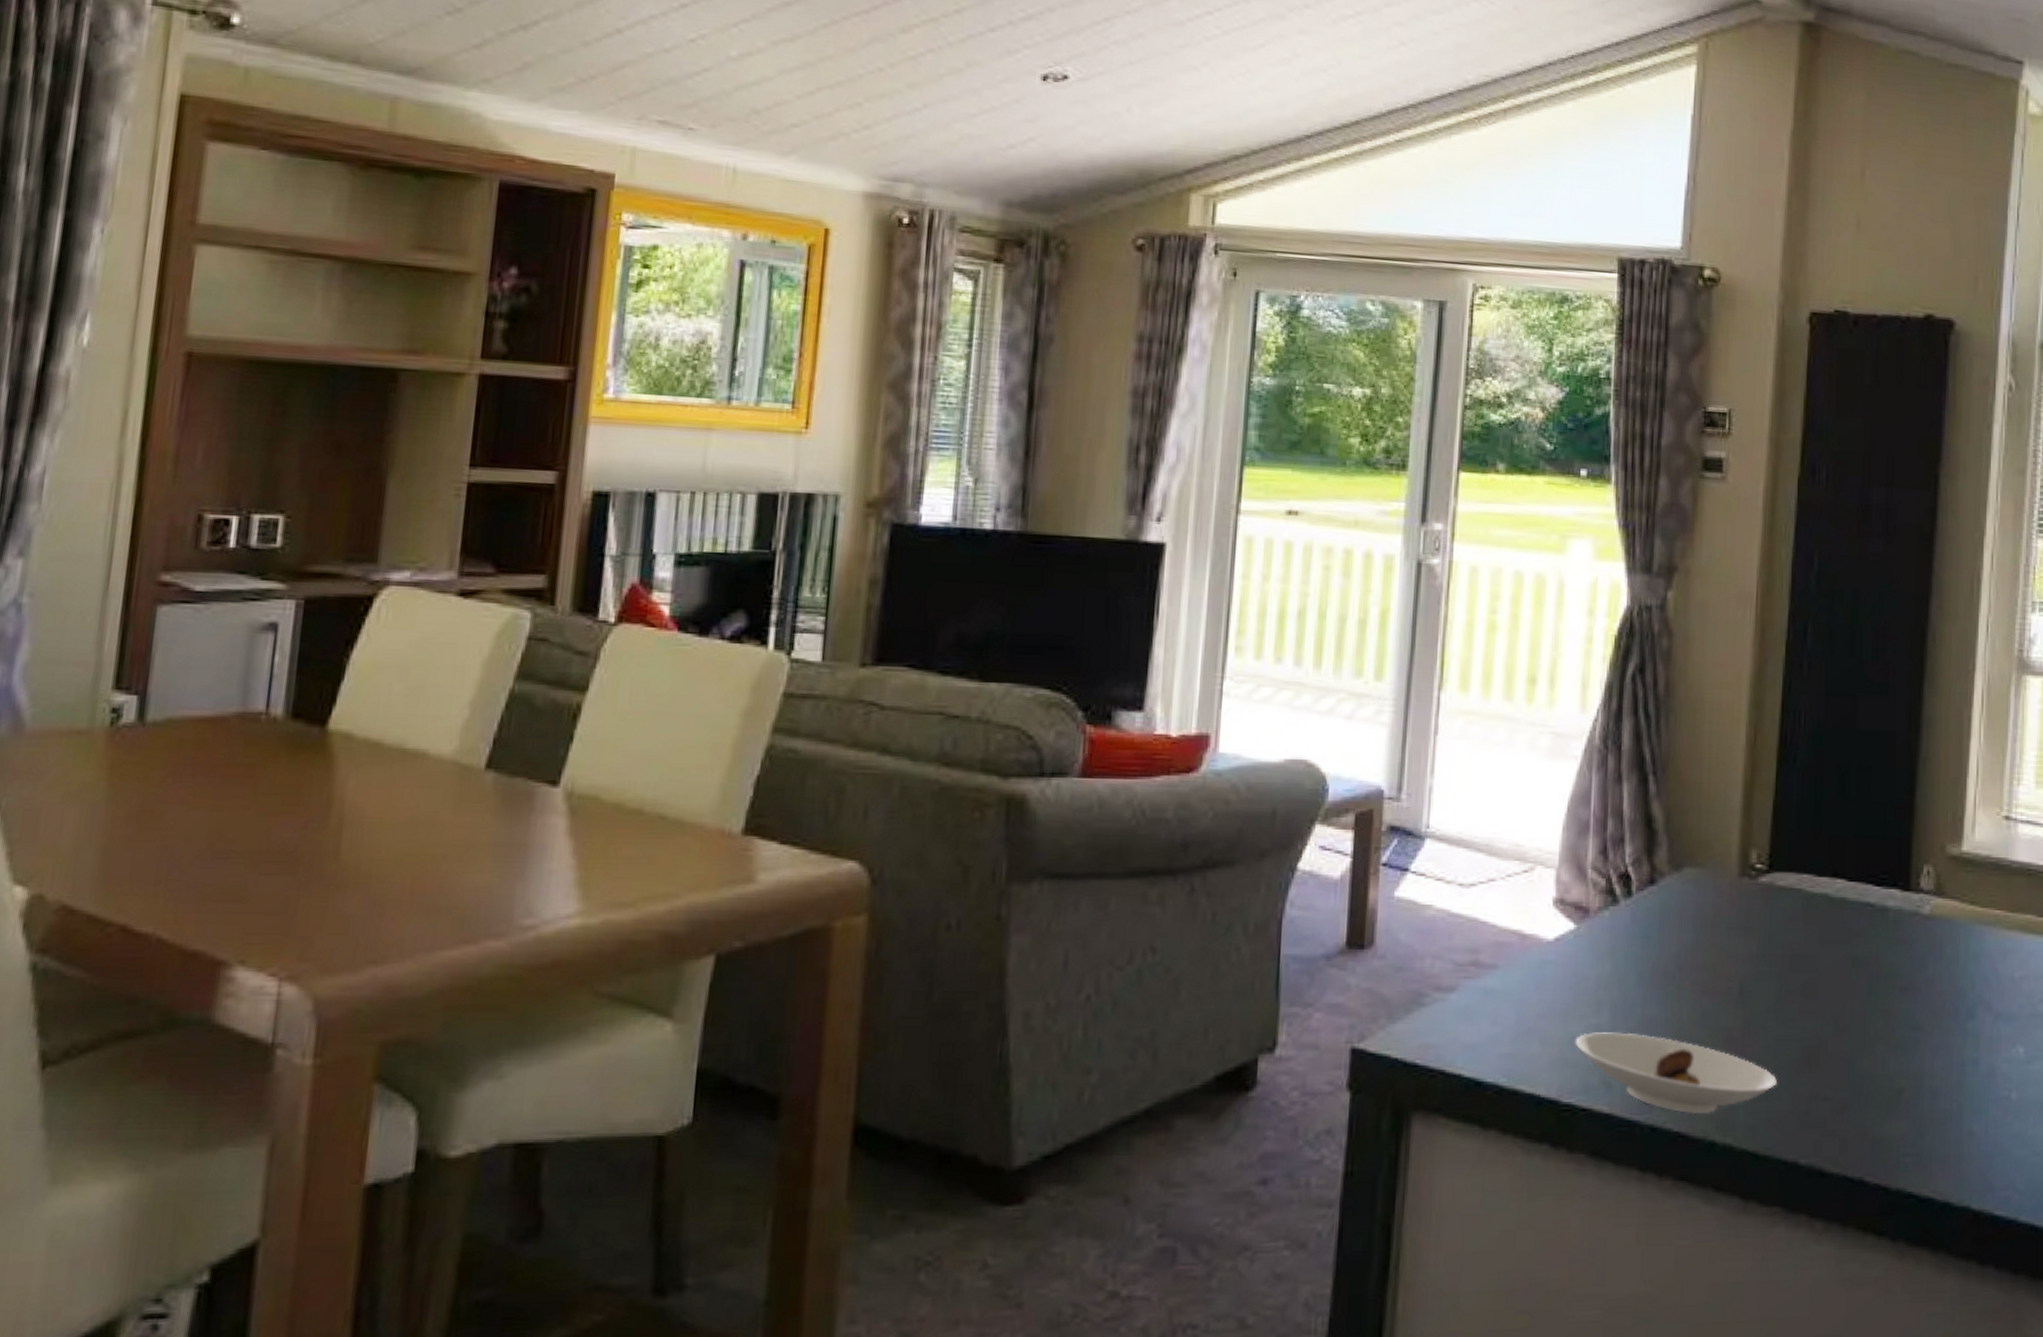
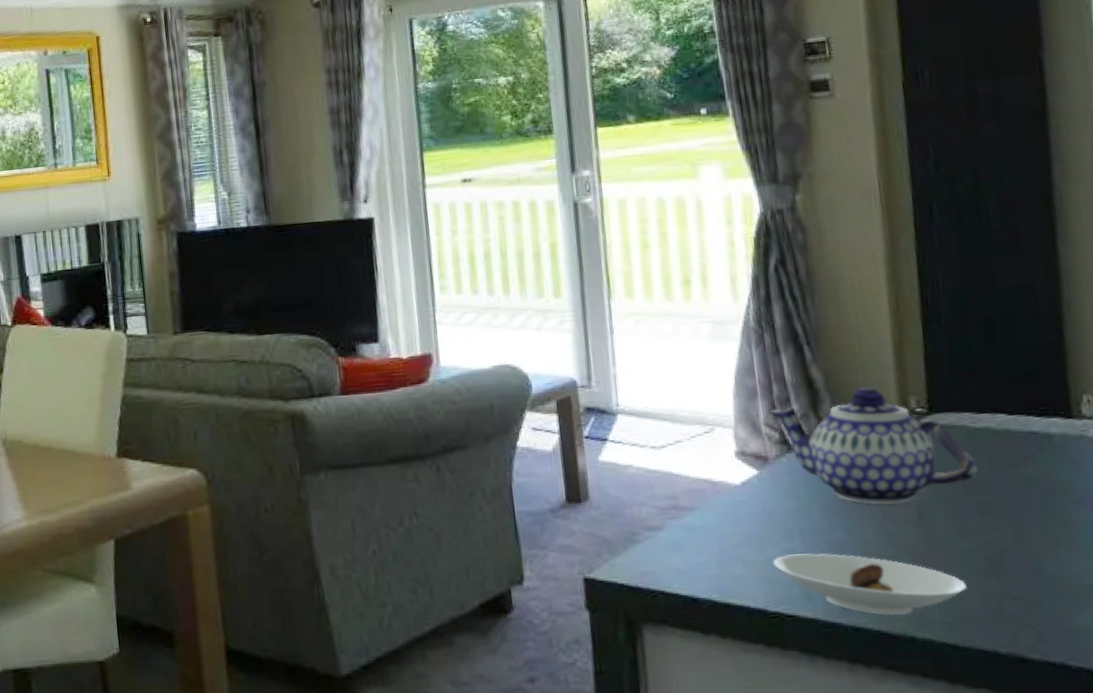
teapot: none [1598,832,1808,979] -> present [768,387,978,505]

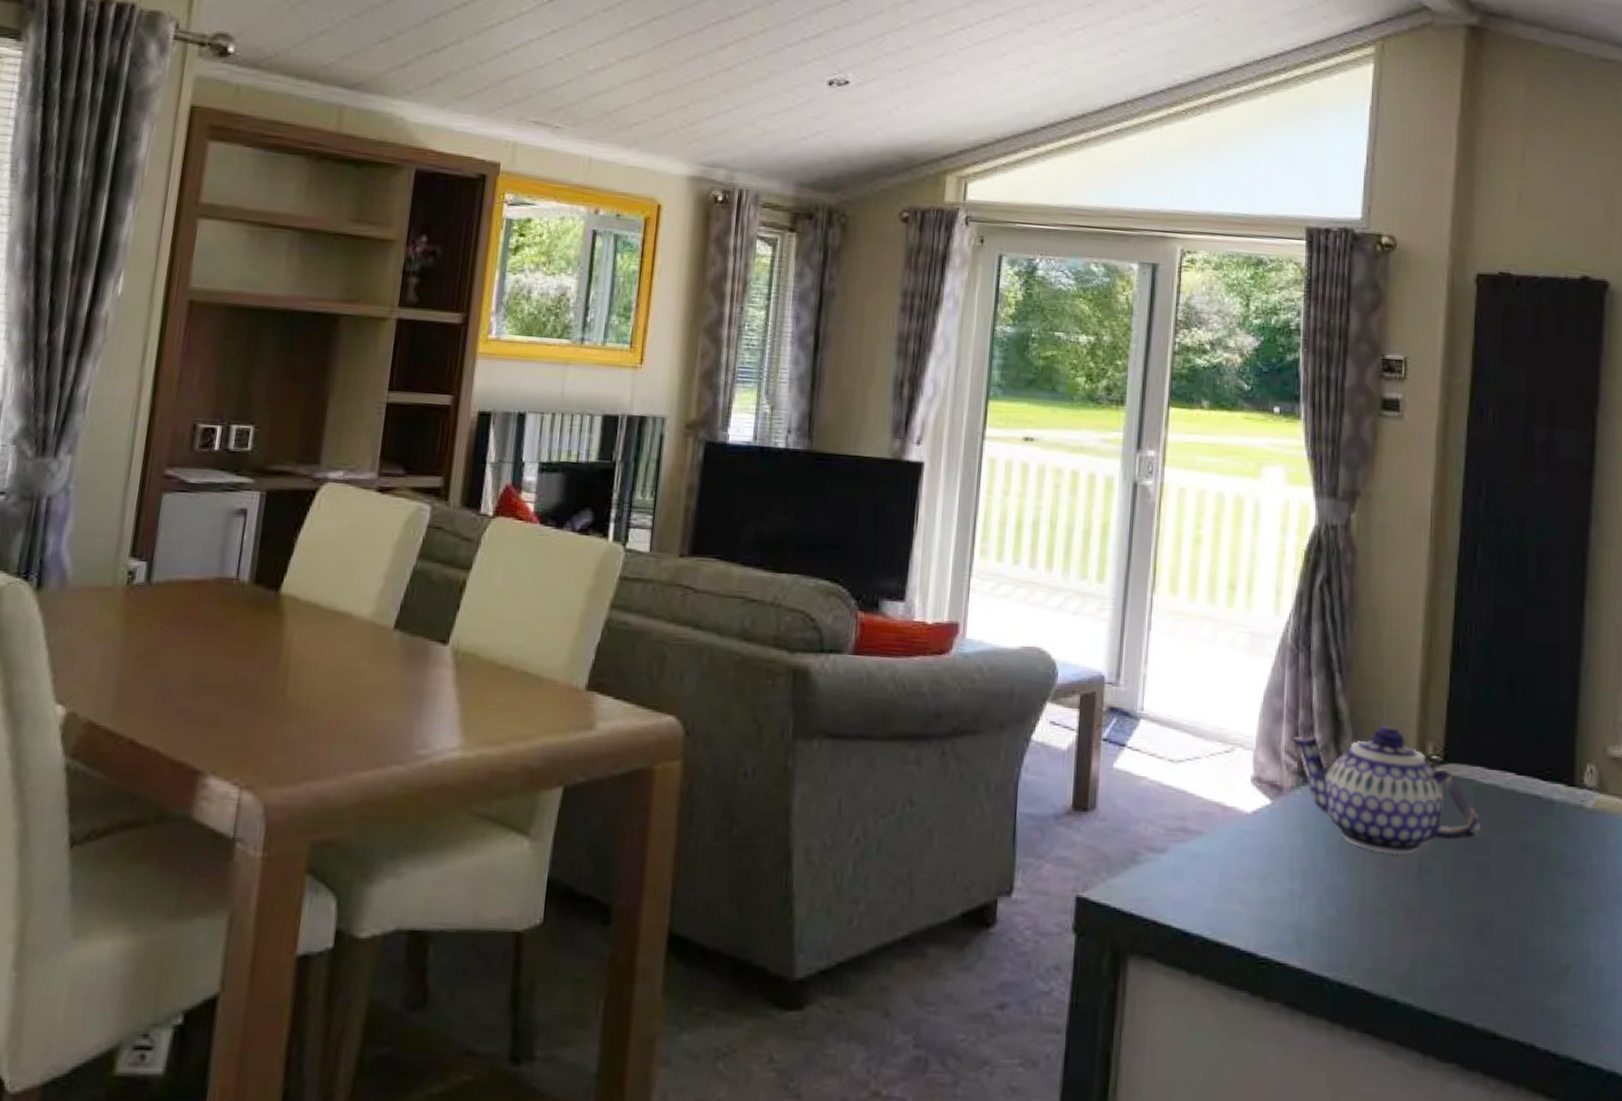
saucer: present [773,553,967,616] -> none [1270,896,1453,975]

